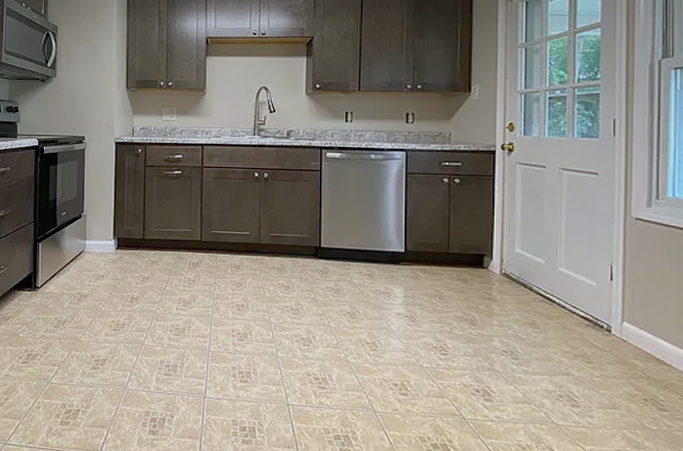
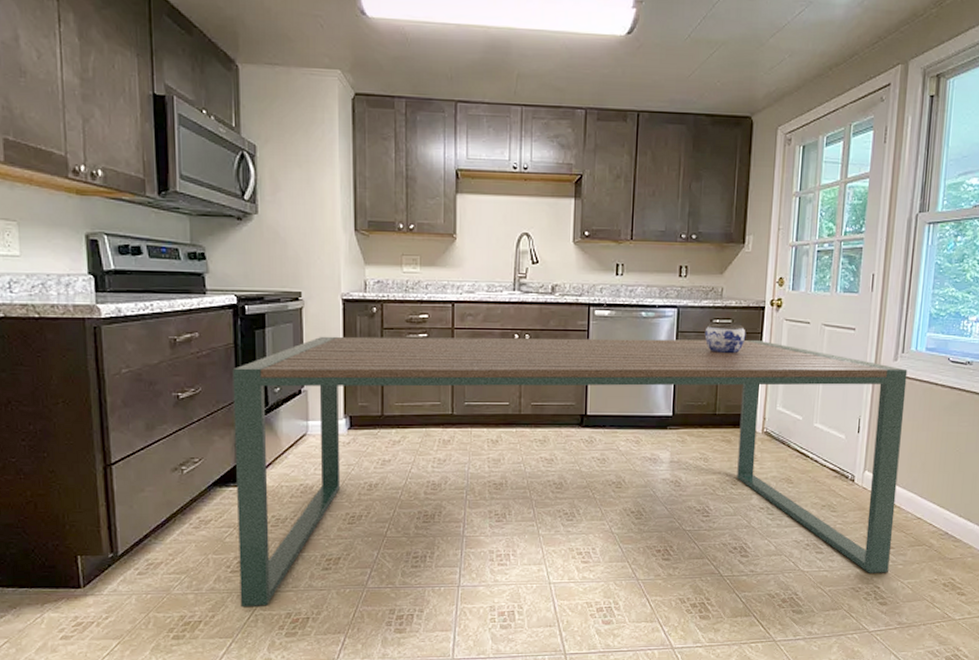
dining table: none [27,171,666,439] -> present [232,336,908,607]
jar: none [434,166,477,195] -> present [704,323,746,354]

